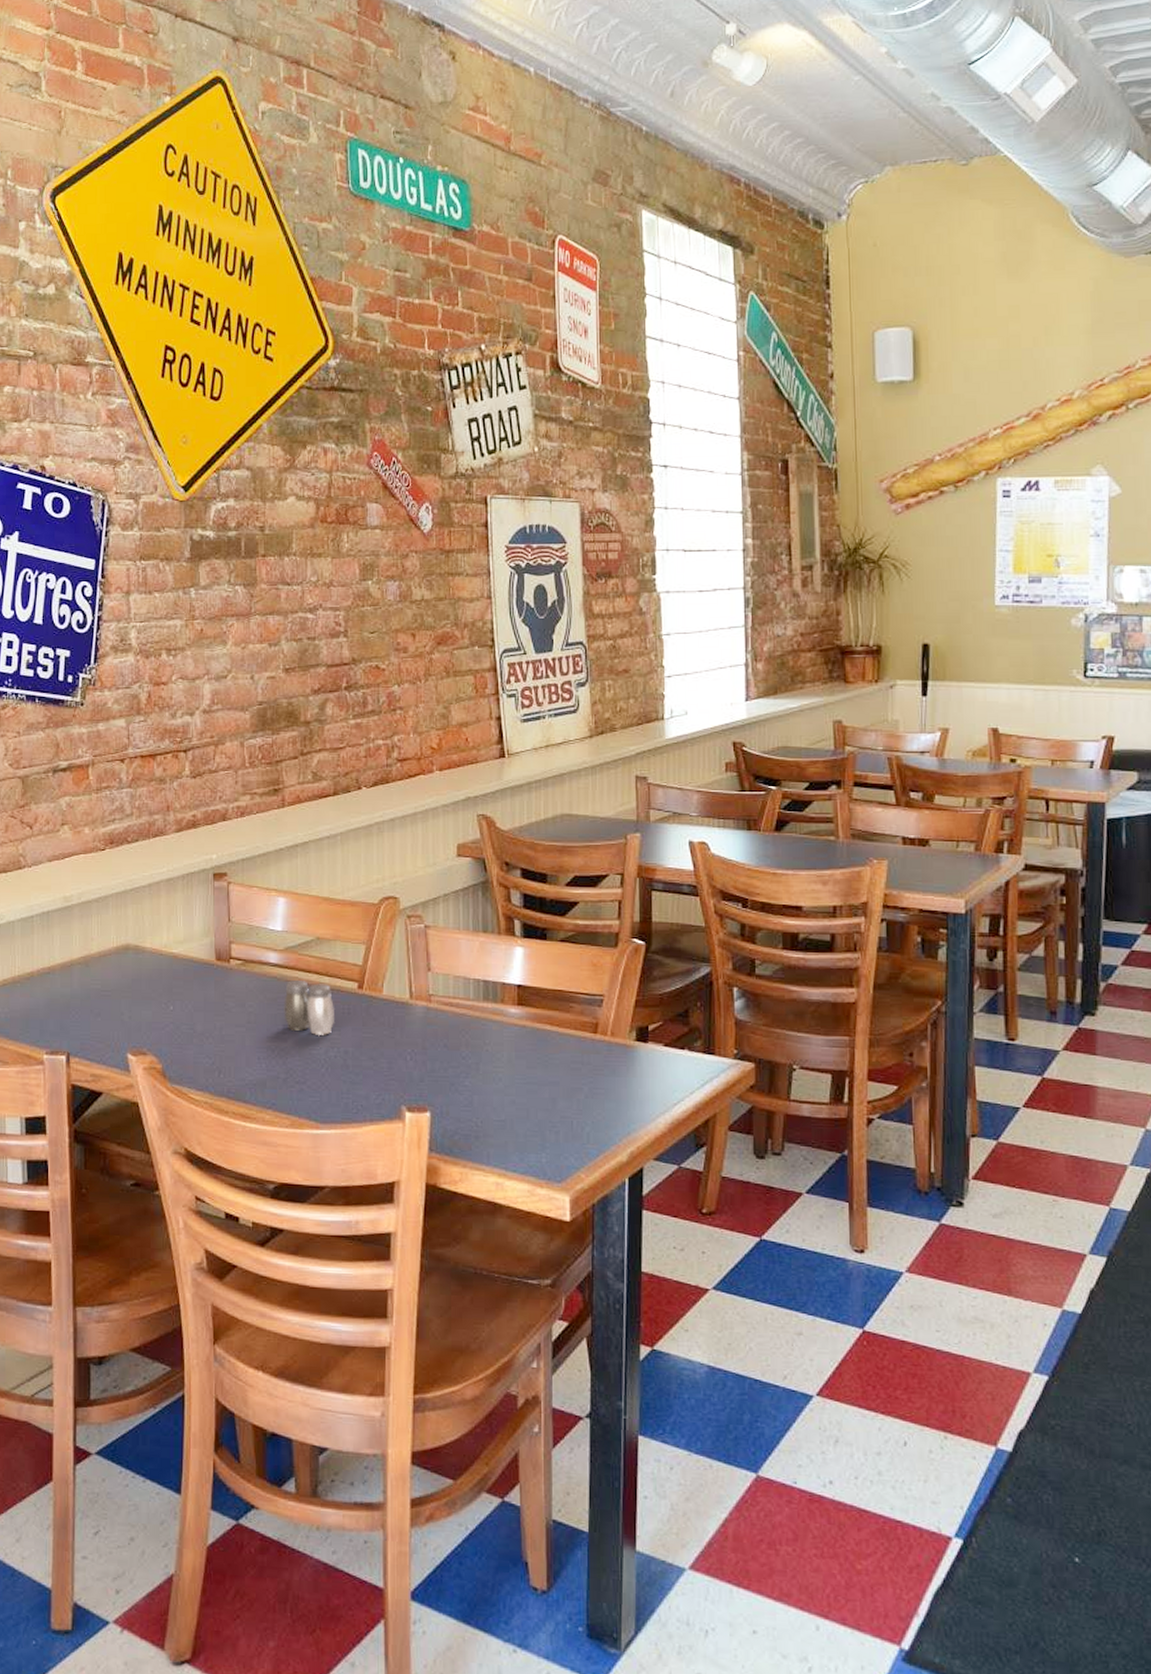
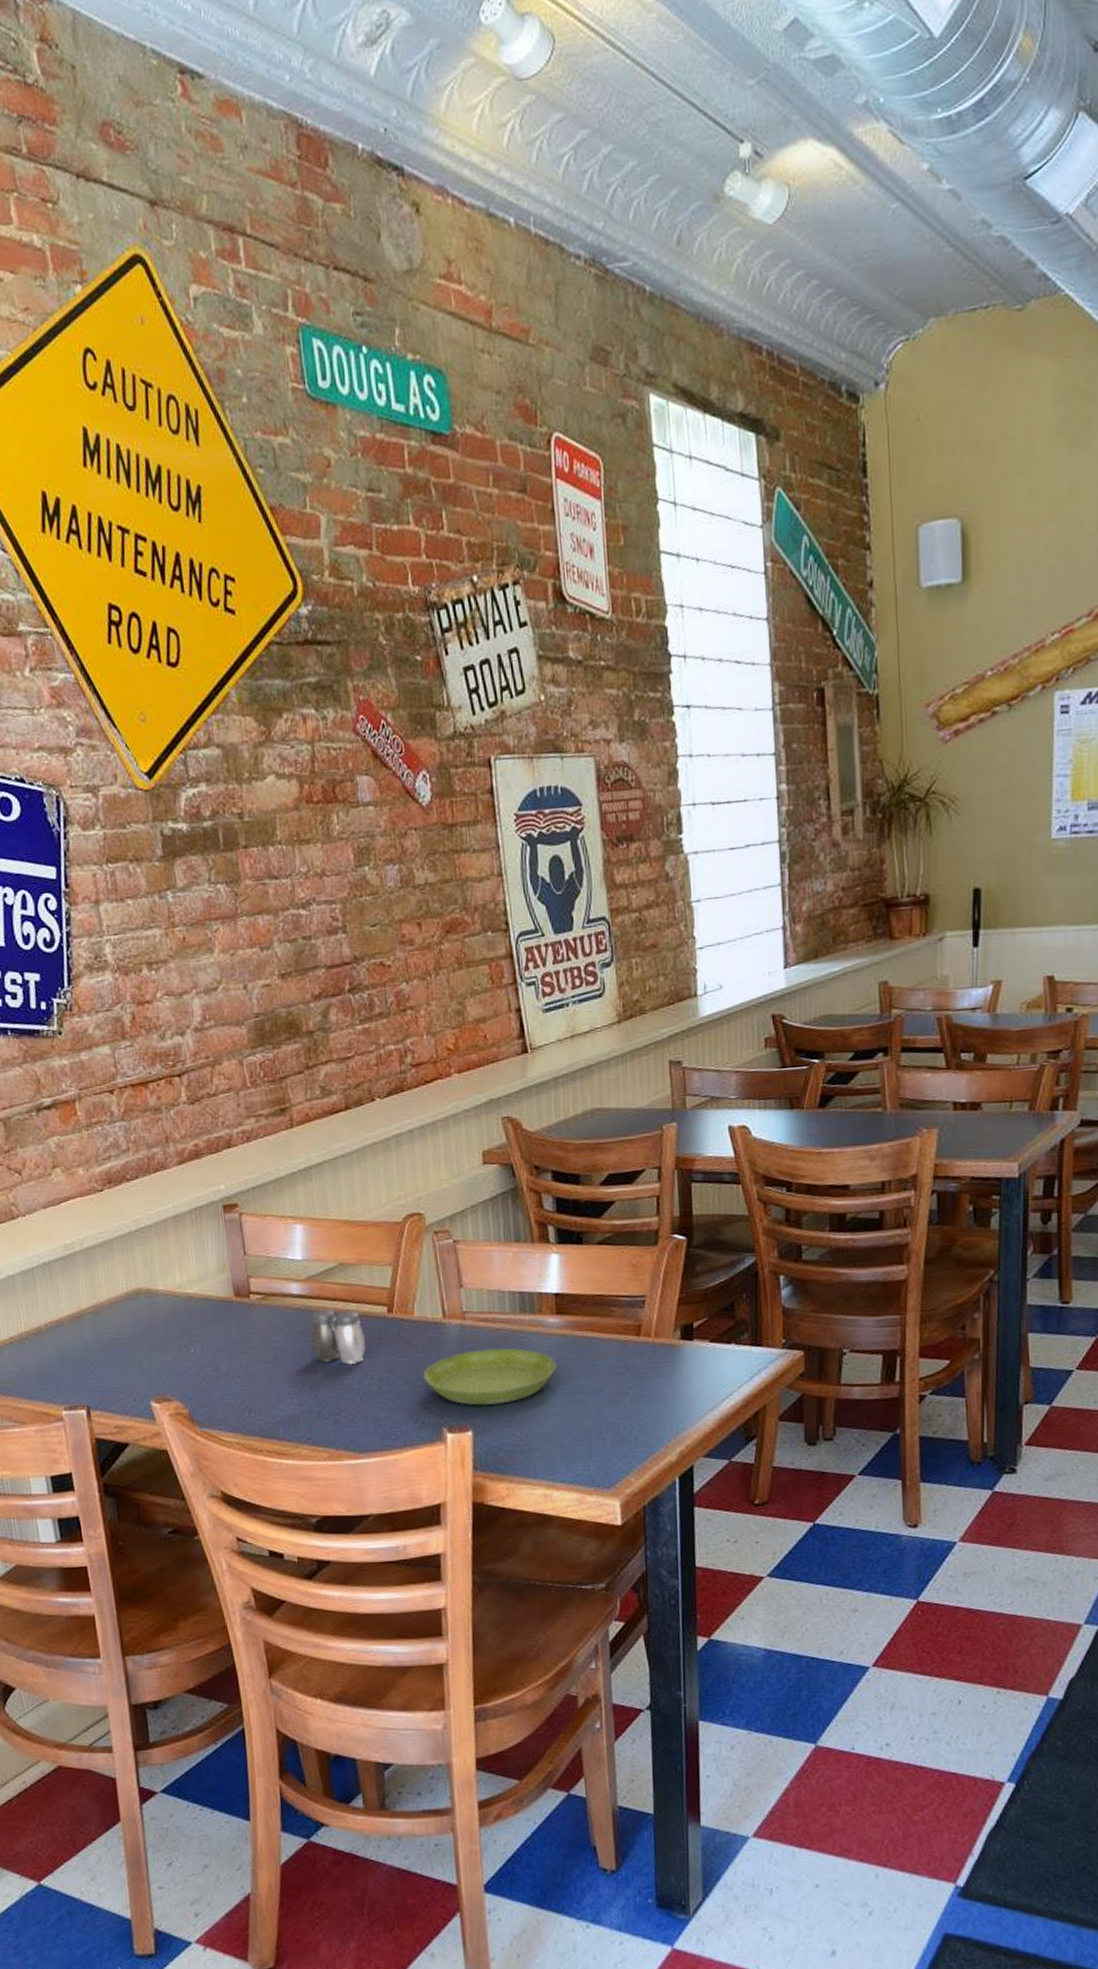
saucer: none [387,1033,515,1088] -> present [423,1348,556,1406]

